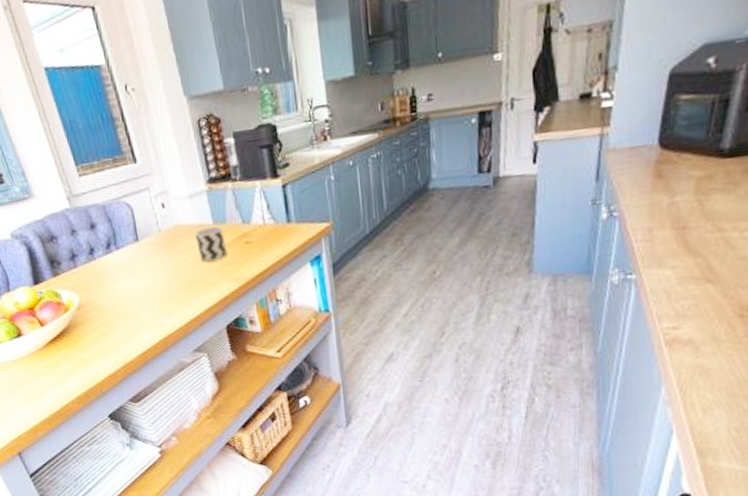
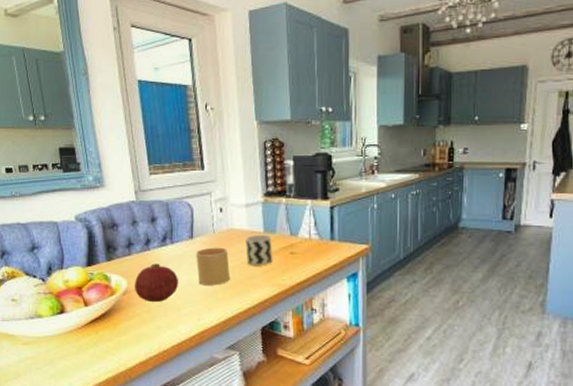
fruit: none [86,272,133,315] -> present [135,263,179,303]
mug: none [143,246,185,290] -> present [195,247,230,286]

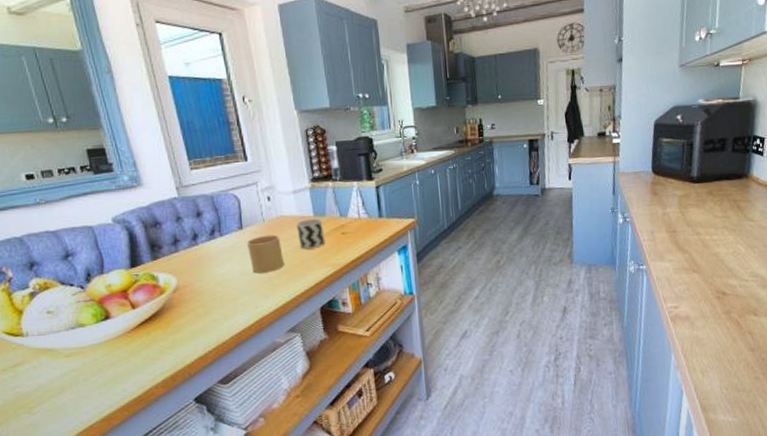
fruit: present [135,263,179,303] -> none [185,257,233,297]

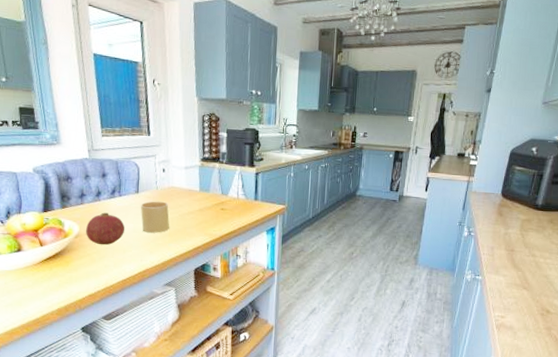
fruit: none [185,257,233,297] -> present [86,212,125,246]
cup: present [296,218,326,249] -> none [183,192,207,219]

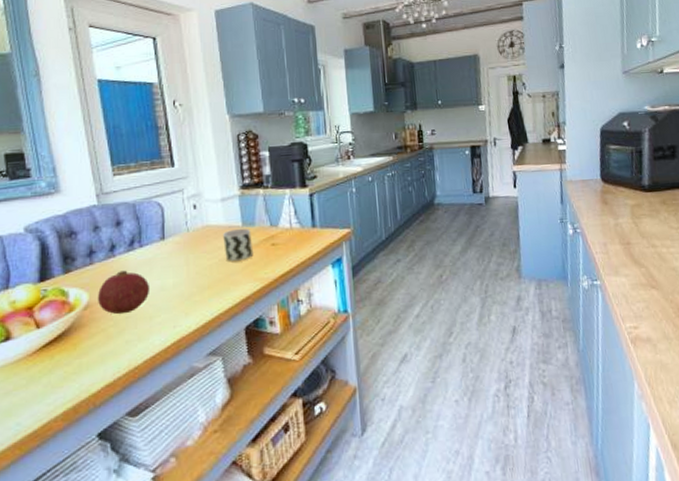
mug: present [140,201,170,233] -> none [168,245,207,289]
cup: none [183,192,207,219] -> present [223,228,254,262]

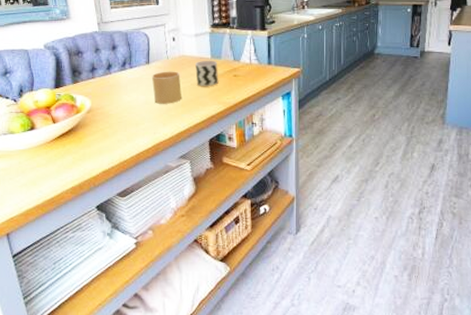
fruit: present [98,270,150,315] -> none [98,85,137,119]
mug: none [168,245,207,289] -> present [151,71,181,104]

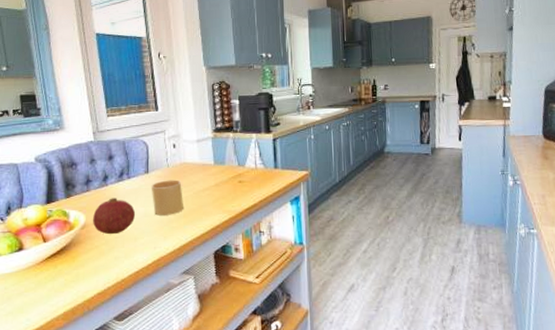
fruit: none [98,85,137,119] -> present [93,198,136,235]
cup: present [195,60,219,87] -> none [198,166,223,195]

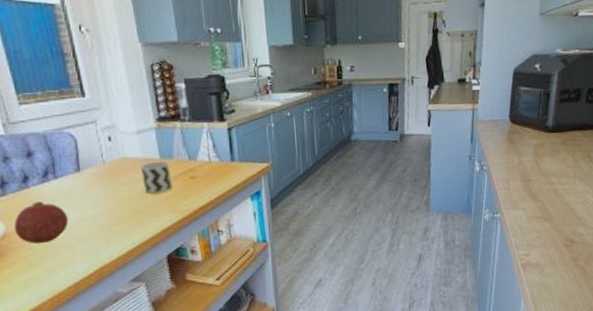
mug: present [151,180,183,216] -> none [84,177,127,220]
cup: none [198,166,223,195] -> present [141,160,173,194]

